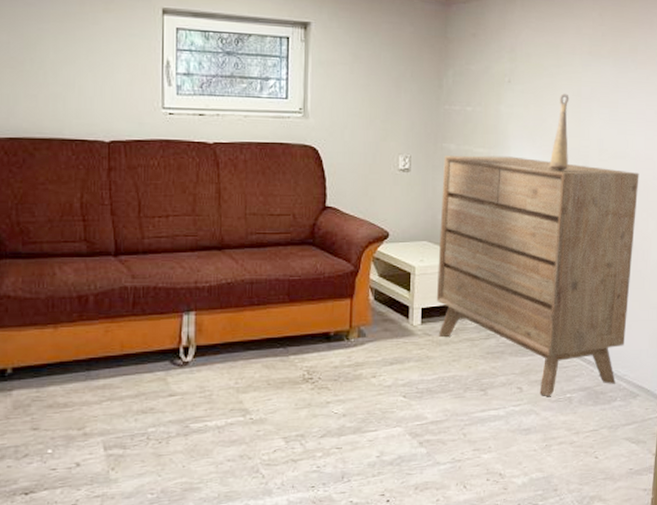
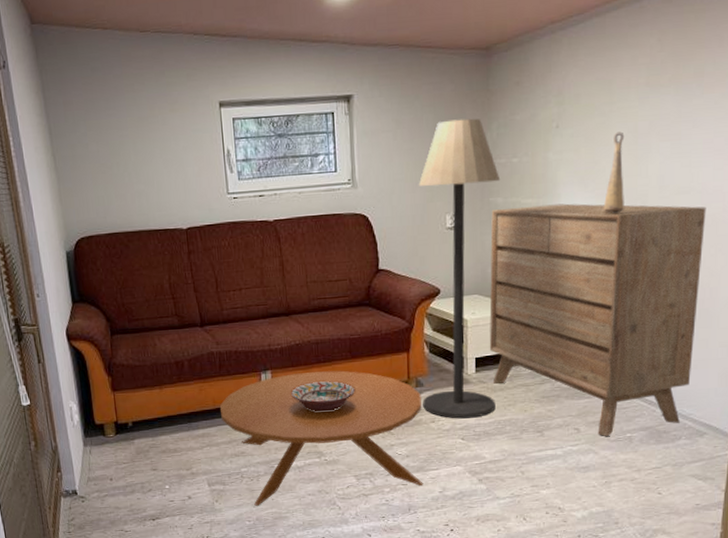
coffee table: none [129,314,363,475] -> present [220,370,423,506]
decorative bowl: none [217,327,292,362] -> present [291,381,356,412]
floor lamp: none [364,61,455,374] -> present [419,118,501,419]

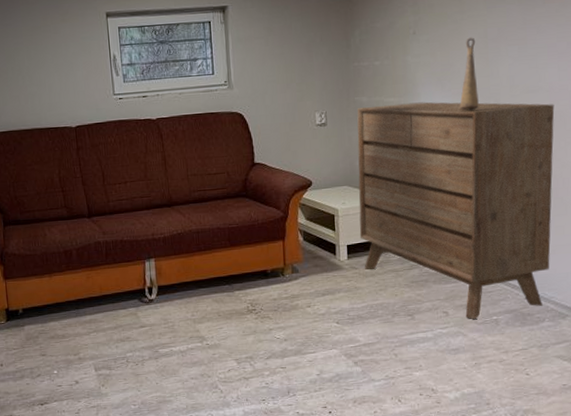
coffee table: present [220,370,423,506] -> none [107,258,302,390]
decorative bowl: present [291,381,356,412] -> none [174,268,235,298]
floor lamp: present [419,118,501,419] -> none [290,26,368,303]

